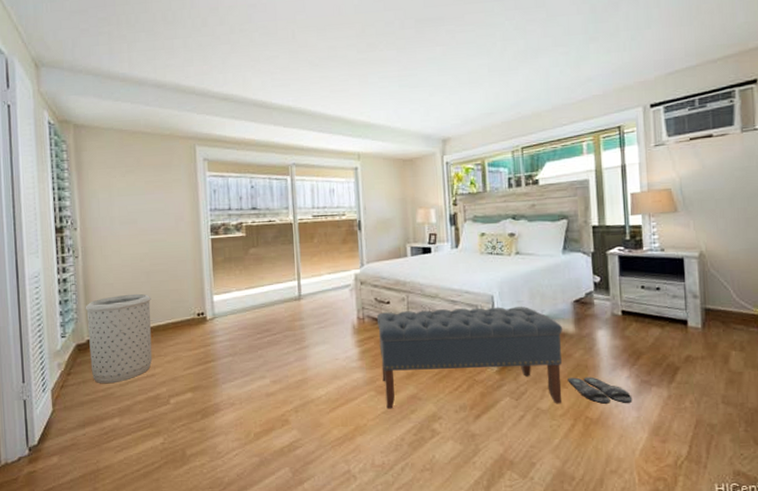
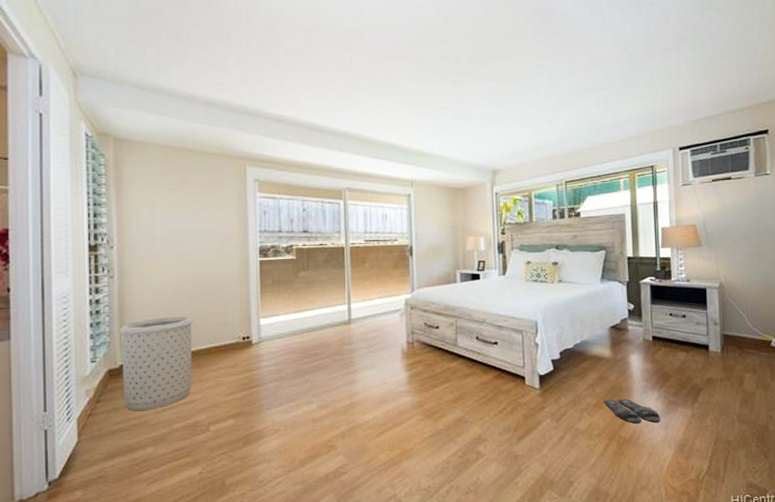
bench: present [376,307,562,409] -> none [425,332,600,433]

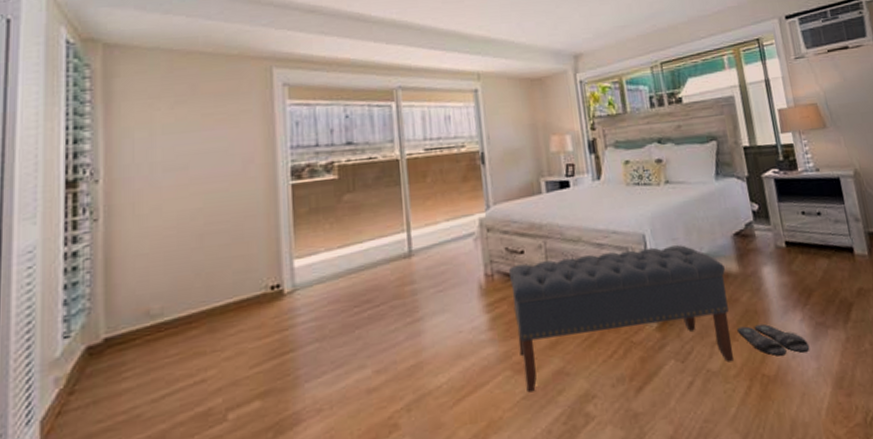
laundry basket: present [119,316,193,412] -> none [104,265,205,402]
bench: none [425,332,600,433] -> present [508,245,734,393]

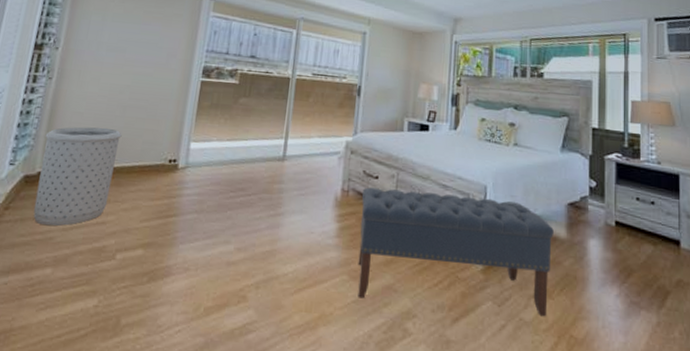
laundry basket: none [104,265,205,402] -> present [33,127,122,226]
slippers: present [737,323,810,356] -> none [555,287,620,325]

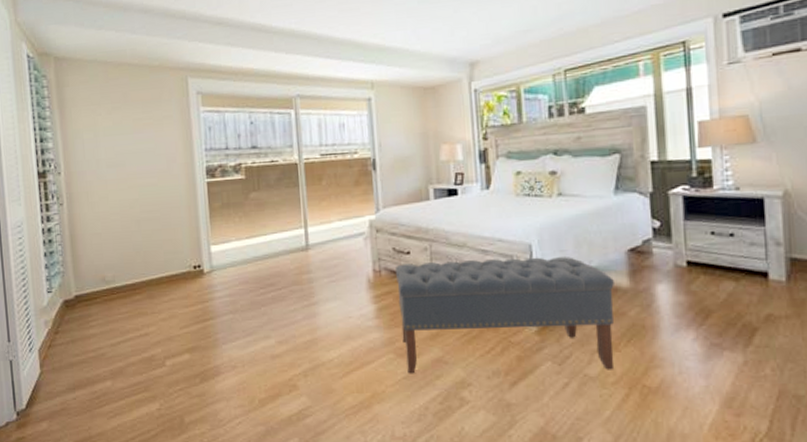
laundry basket: present [33,127,122,226] -> none [72,244,146,344]

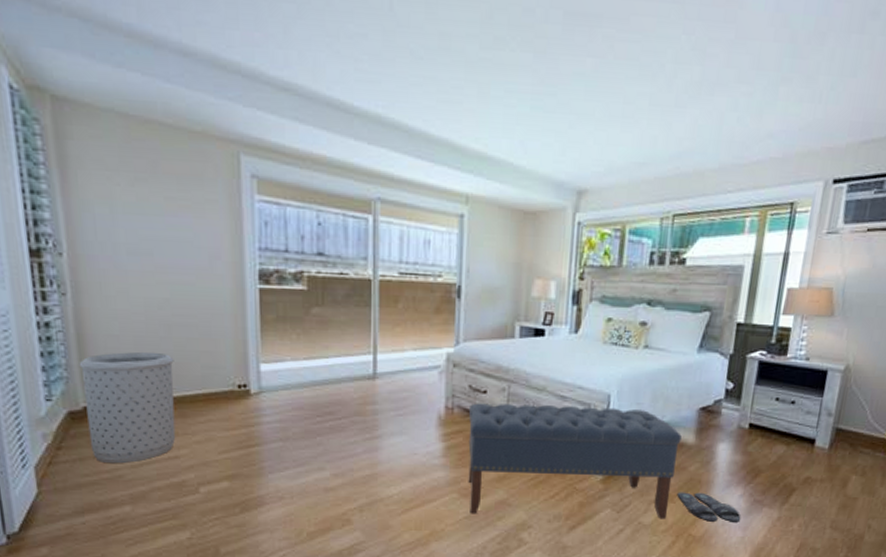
laundry basket: none [72,244,146,344] -> present [79,351,176,464]
slippers: none [621,338,700,370] -> present [677,492,741,522]

